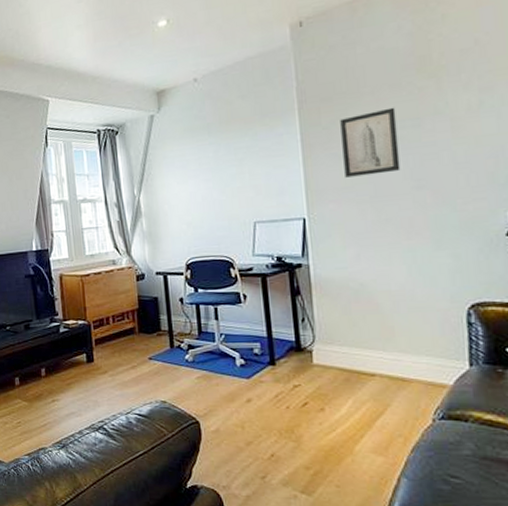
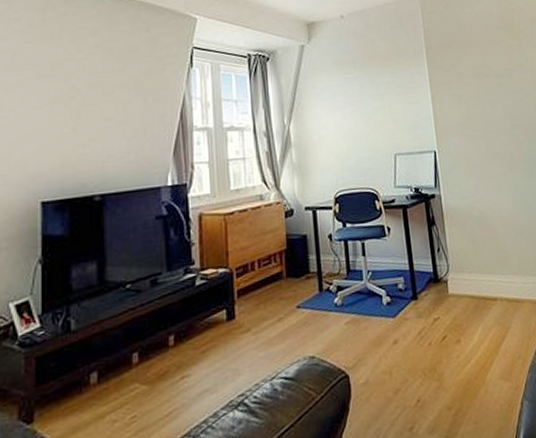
wall art: present [340,107,401,178] -> none [457,58,502,115]

